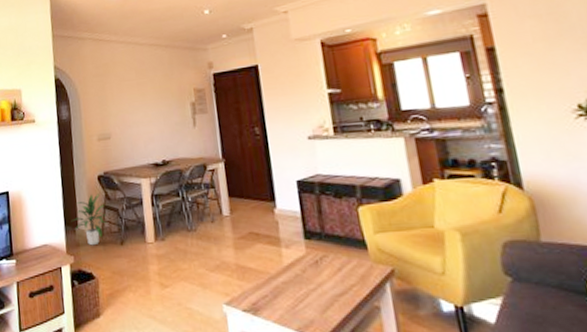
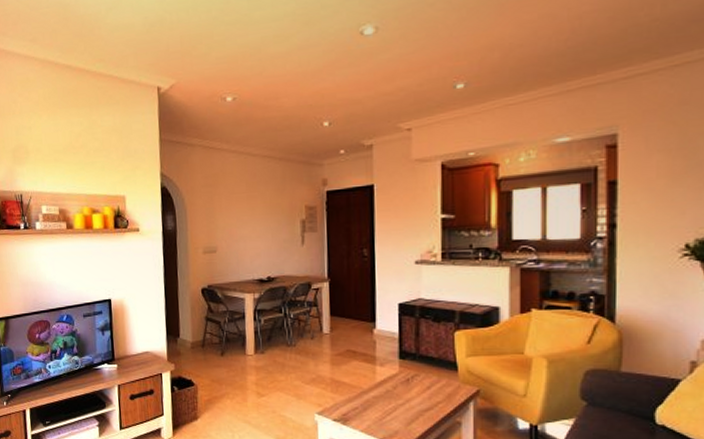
indoor plant: present [72,194,108,246] -> none [174,306,210,355]

